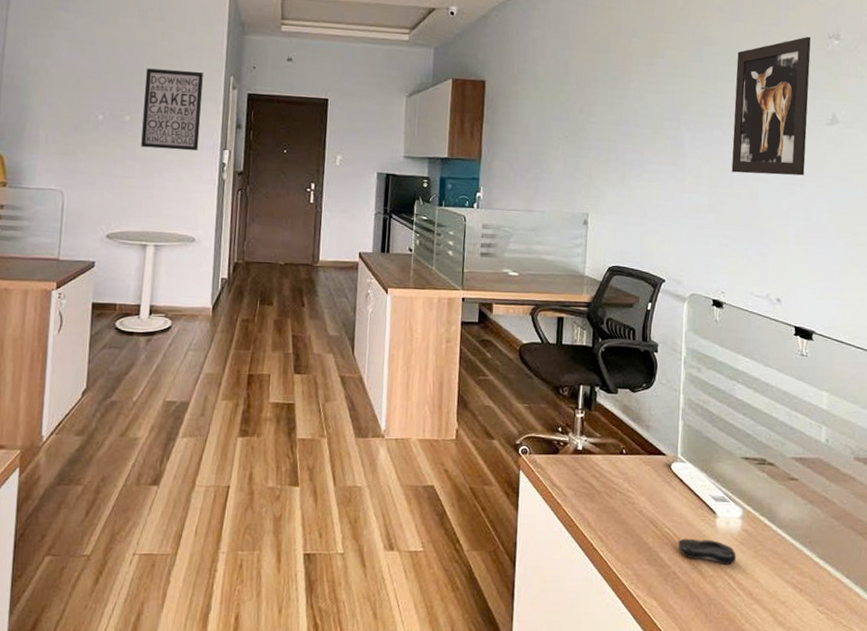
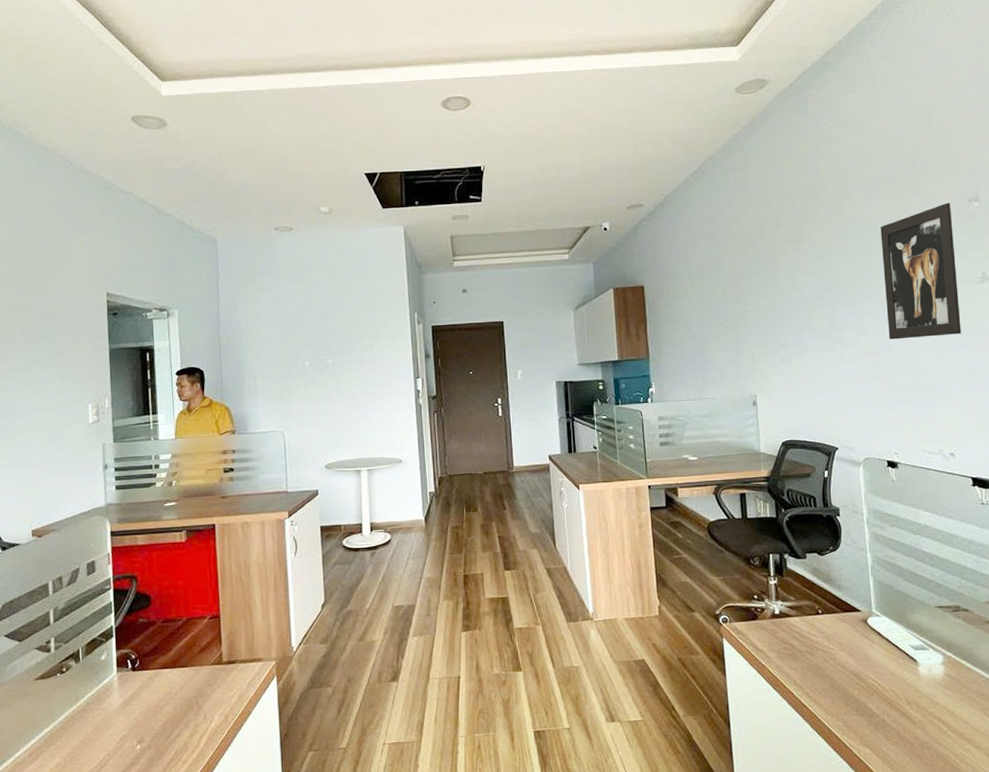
wall art: present [141,68,203,151] -> none [340,312,395,385]
computer mouse: present [678,538,736,565] -> none [883,687,943,710]

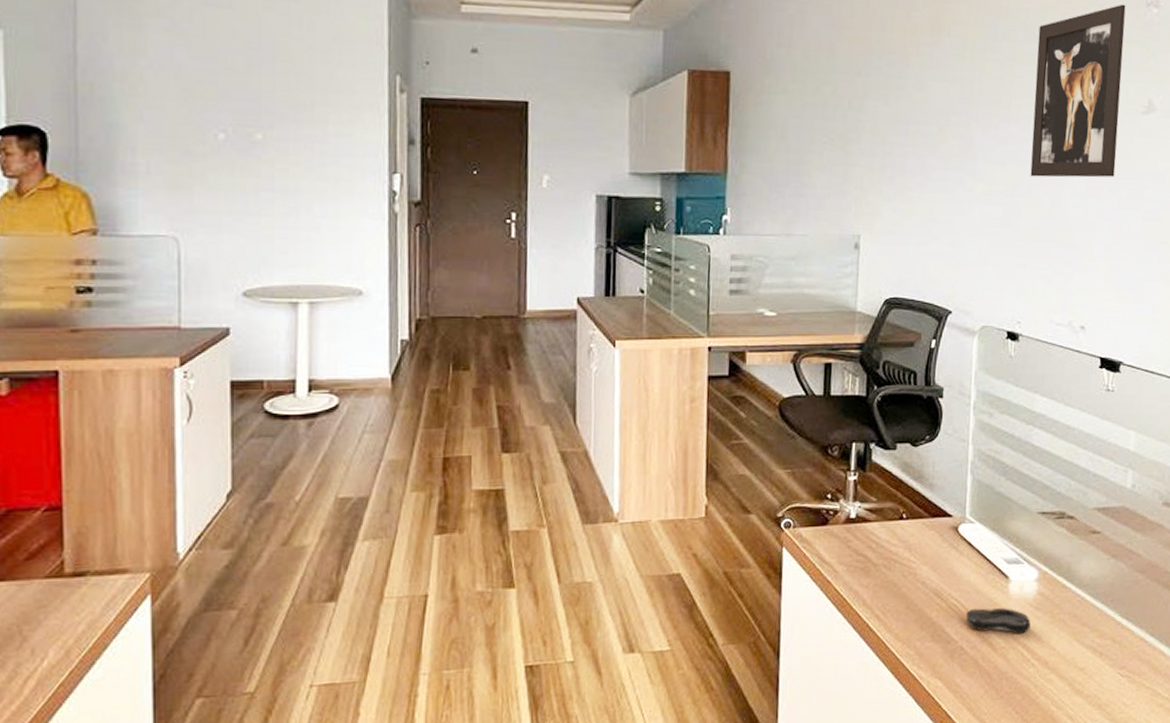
computer mouse: none [883,687,943,710] -> present [965,608,1031,634]

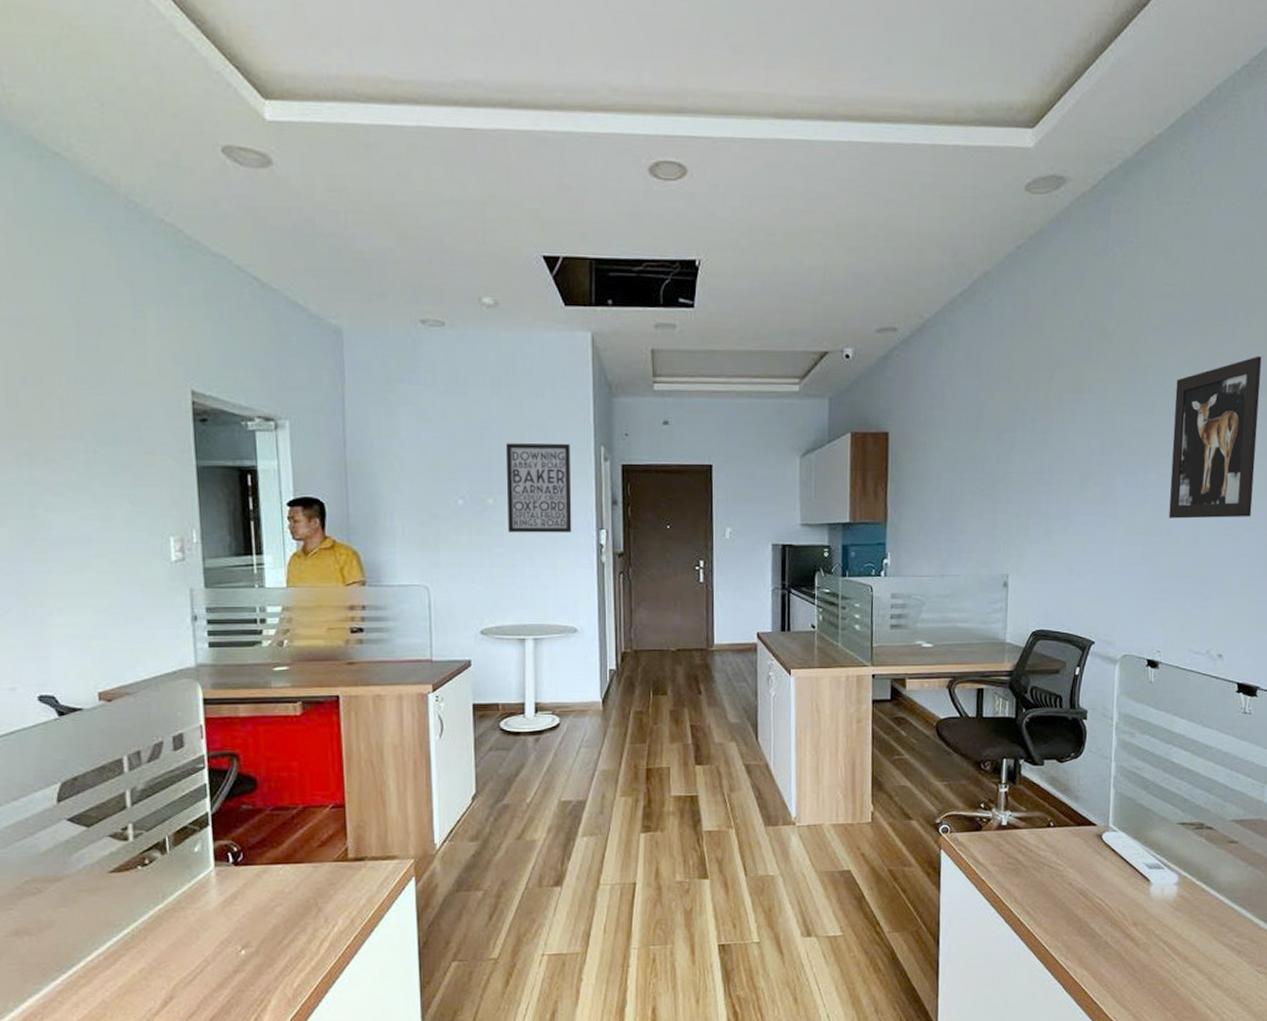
wall art: none [279,67,360,177] -> present [505,443,572,533]
computer mouse: present [965,608,1031,634] -> none [1109,907,1171,932]

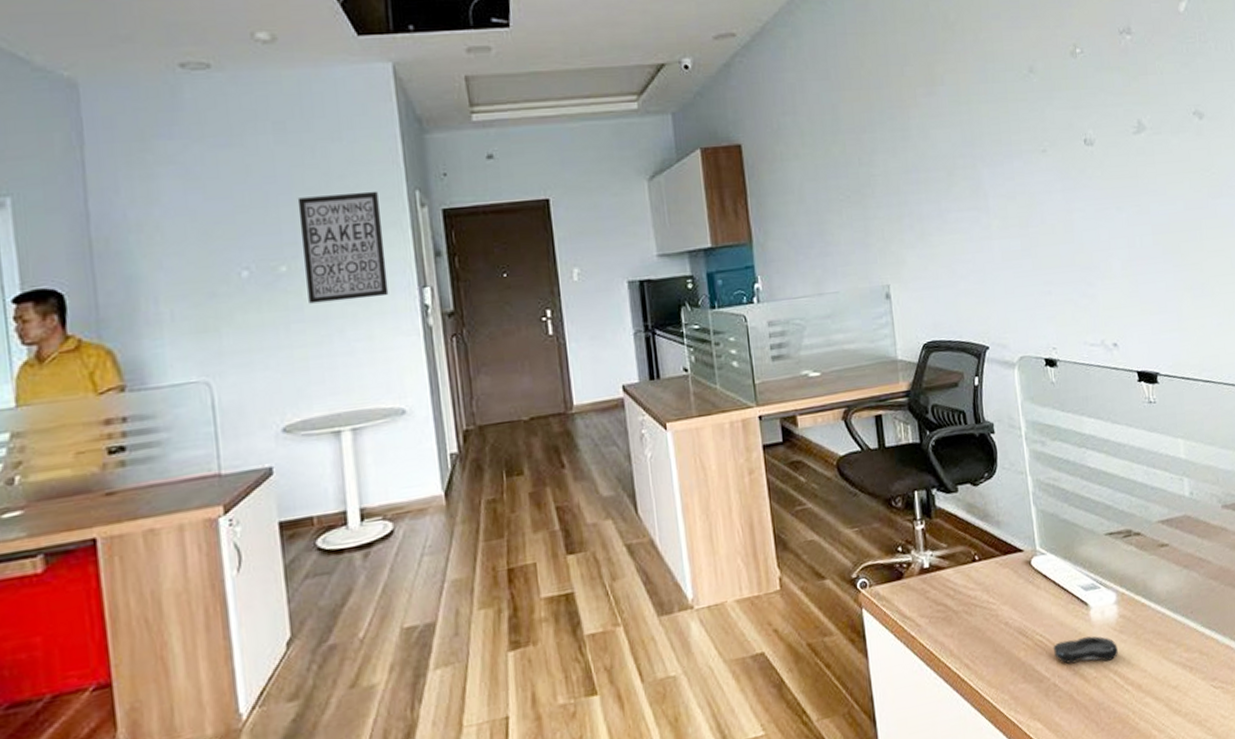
computer mouse: none [1109,907,1171,932] -> present [1053,636,1118,664]
wall art: present [1168,356,1262,519] -> none [1025,35,1119,207]

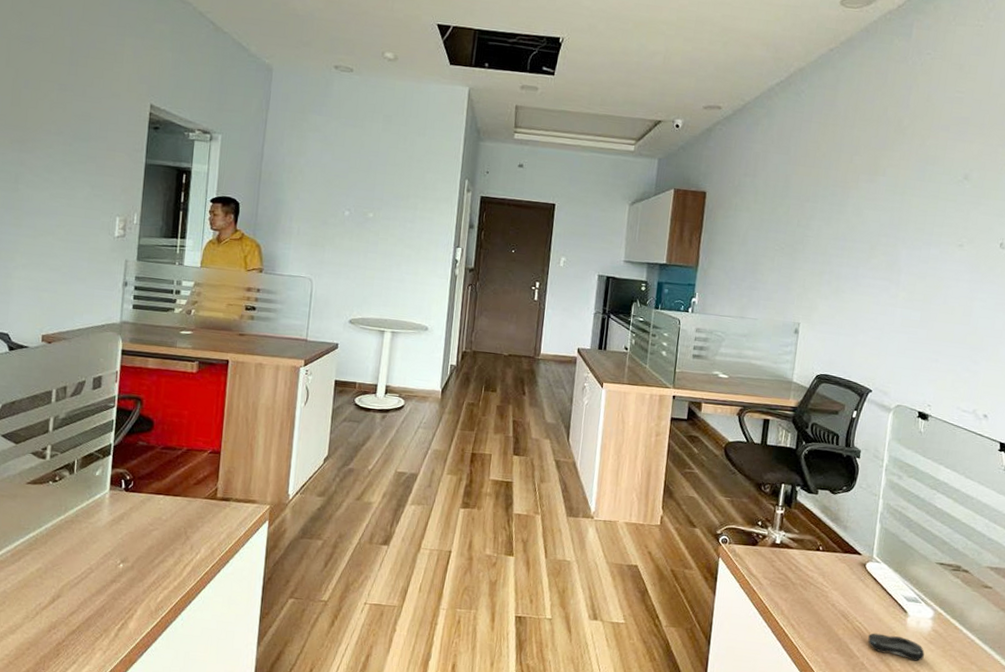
wall art: present [297,190,389,304] -> none [382,169,441,248]

